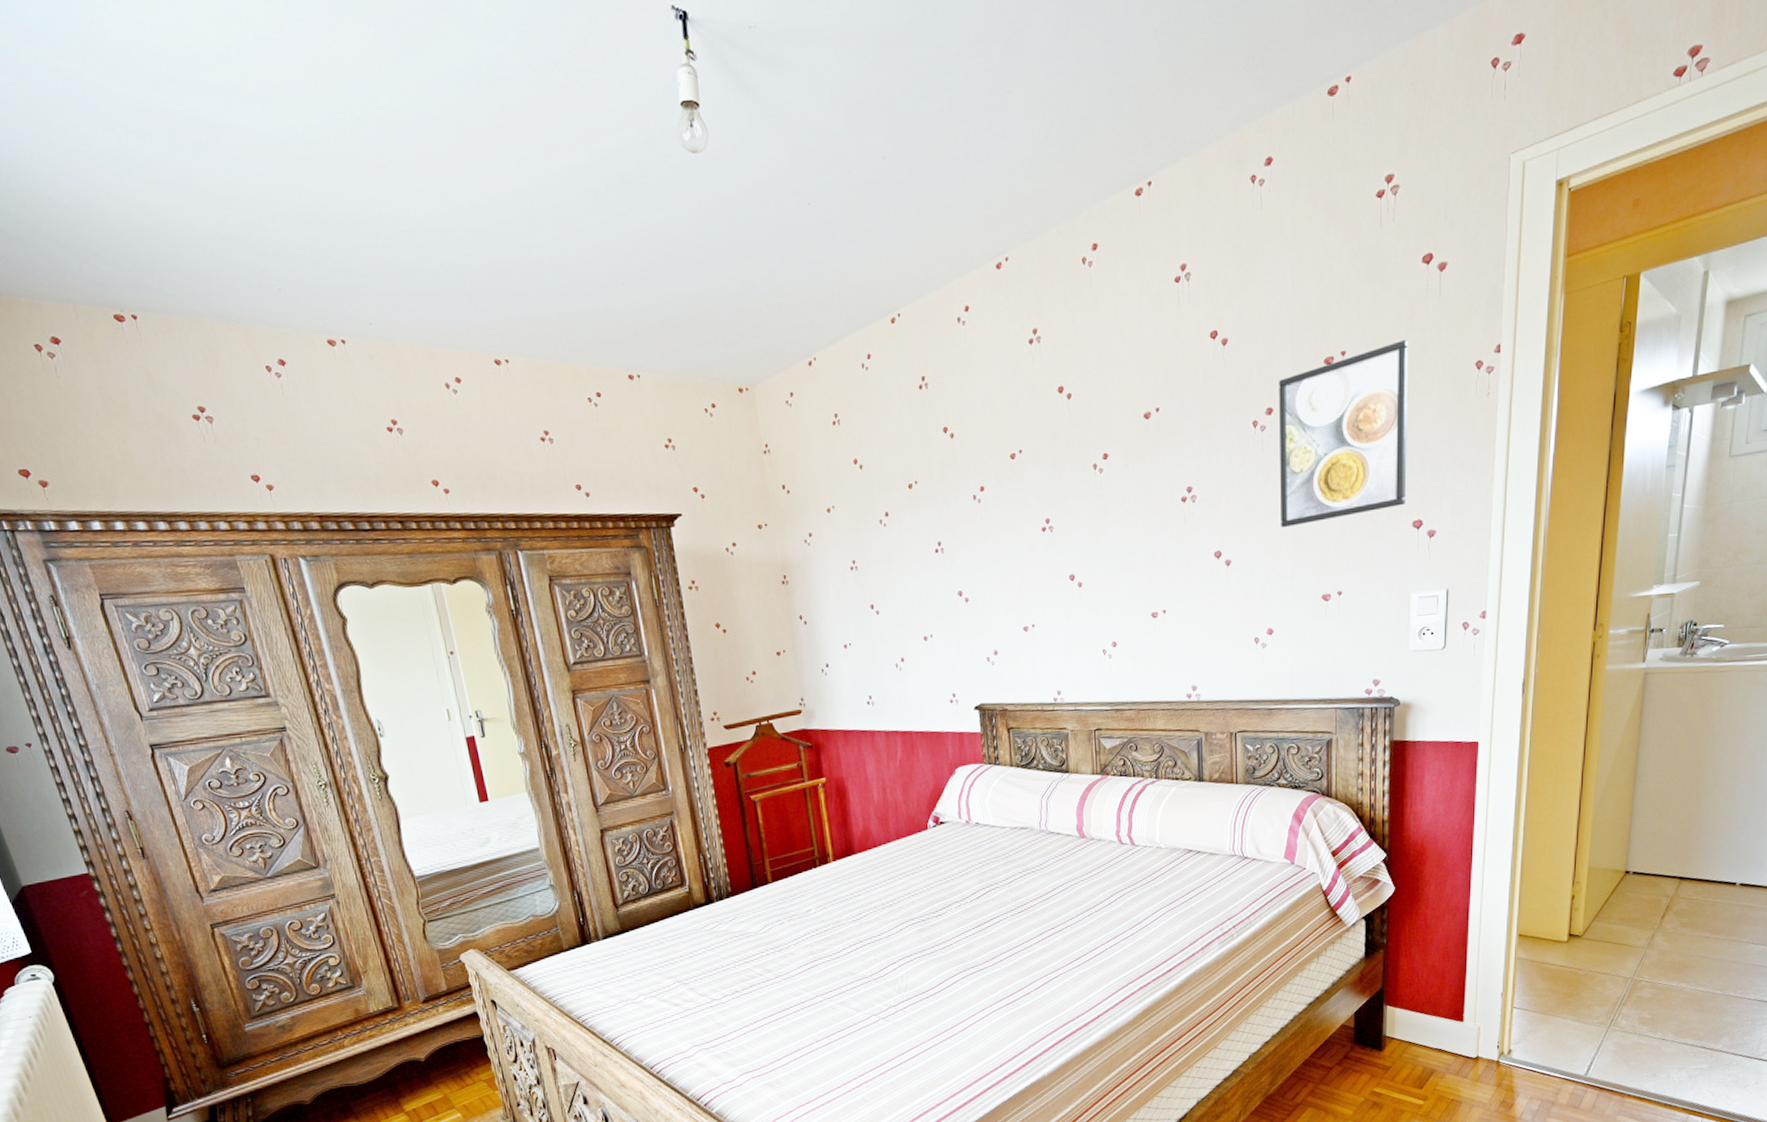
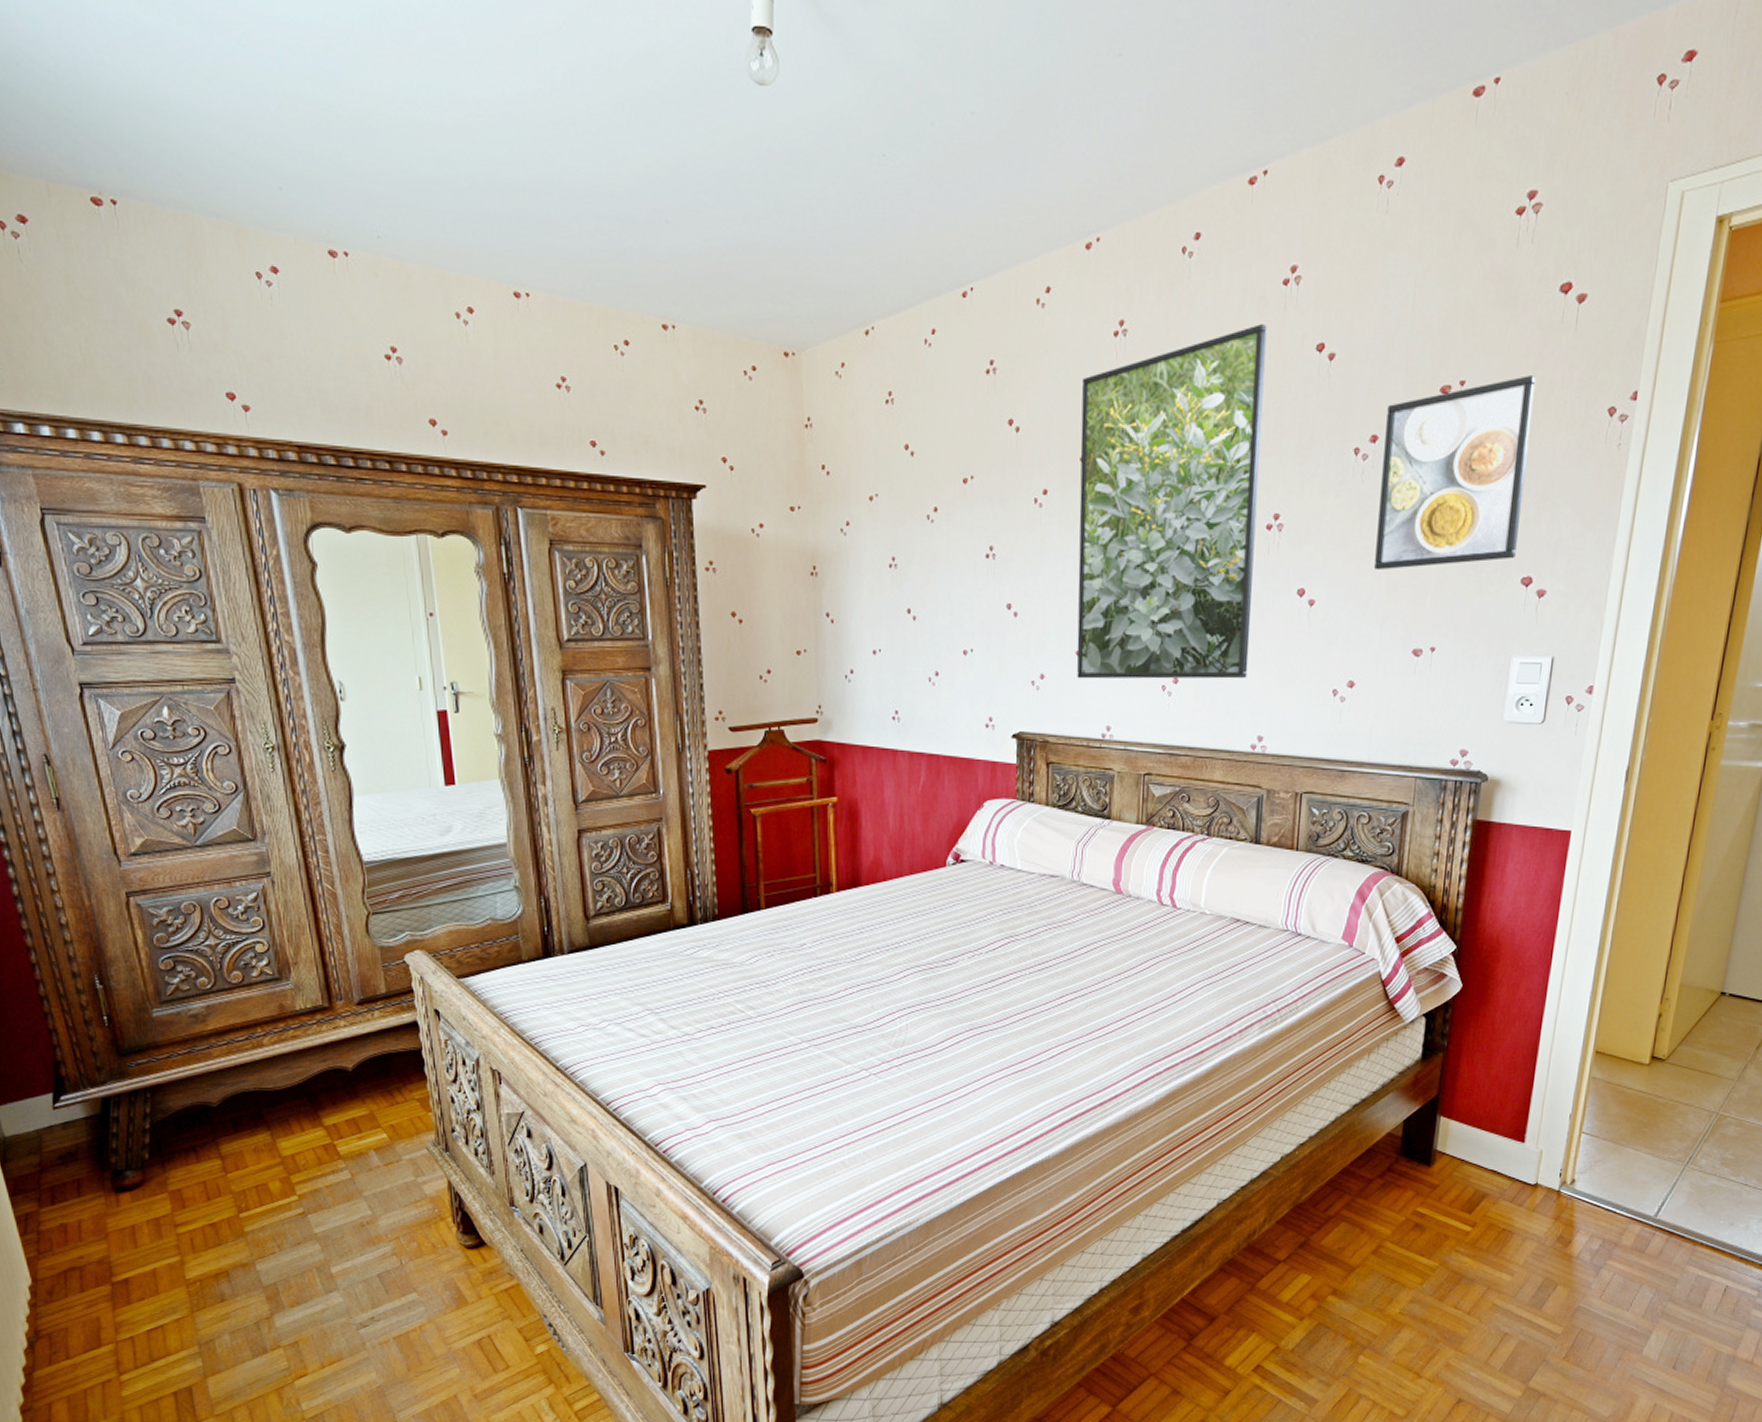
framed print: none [1004,319,1177,651] -> present [1076,324,1267,679]

